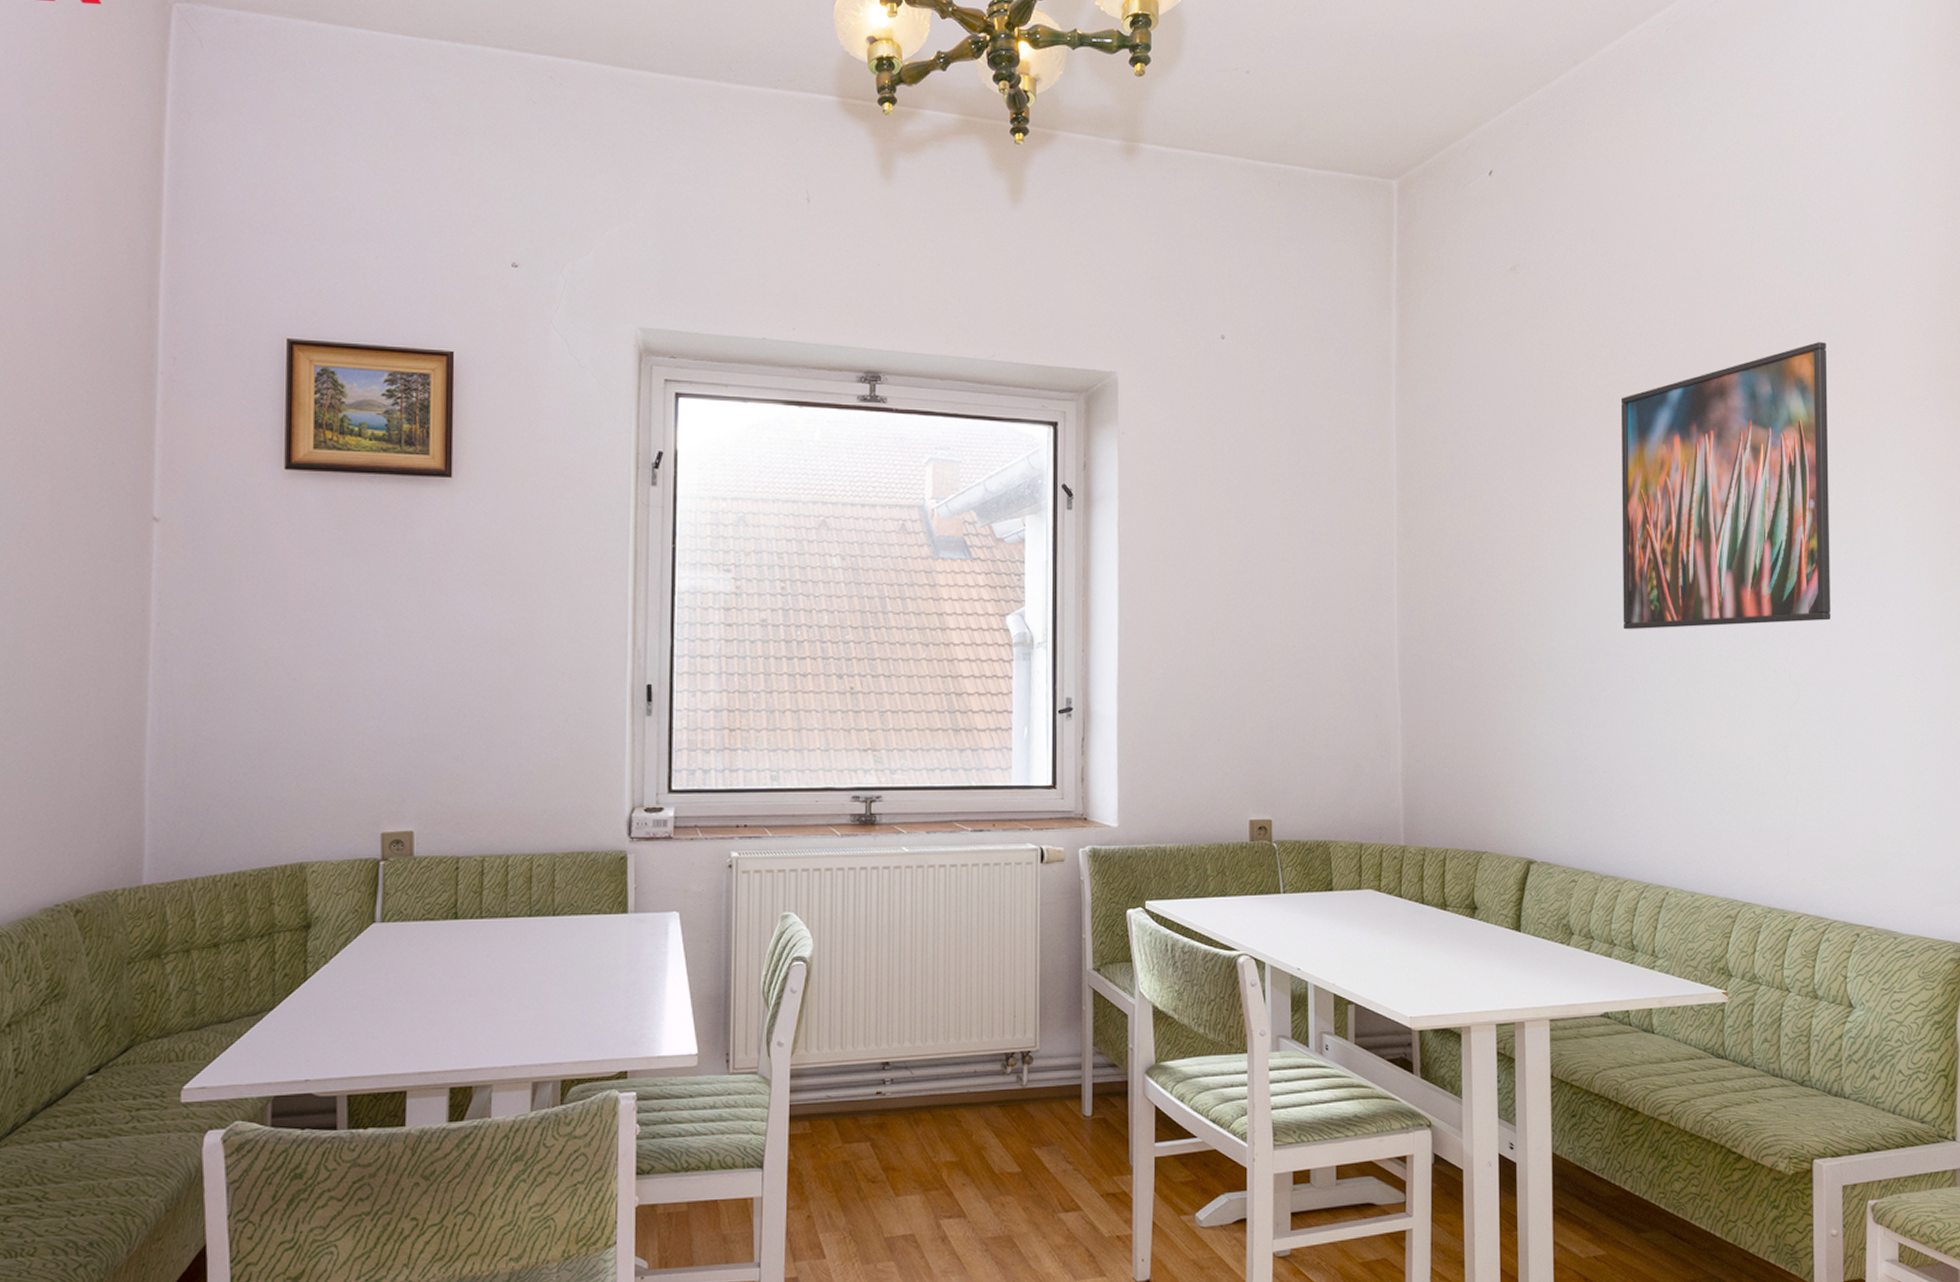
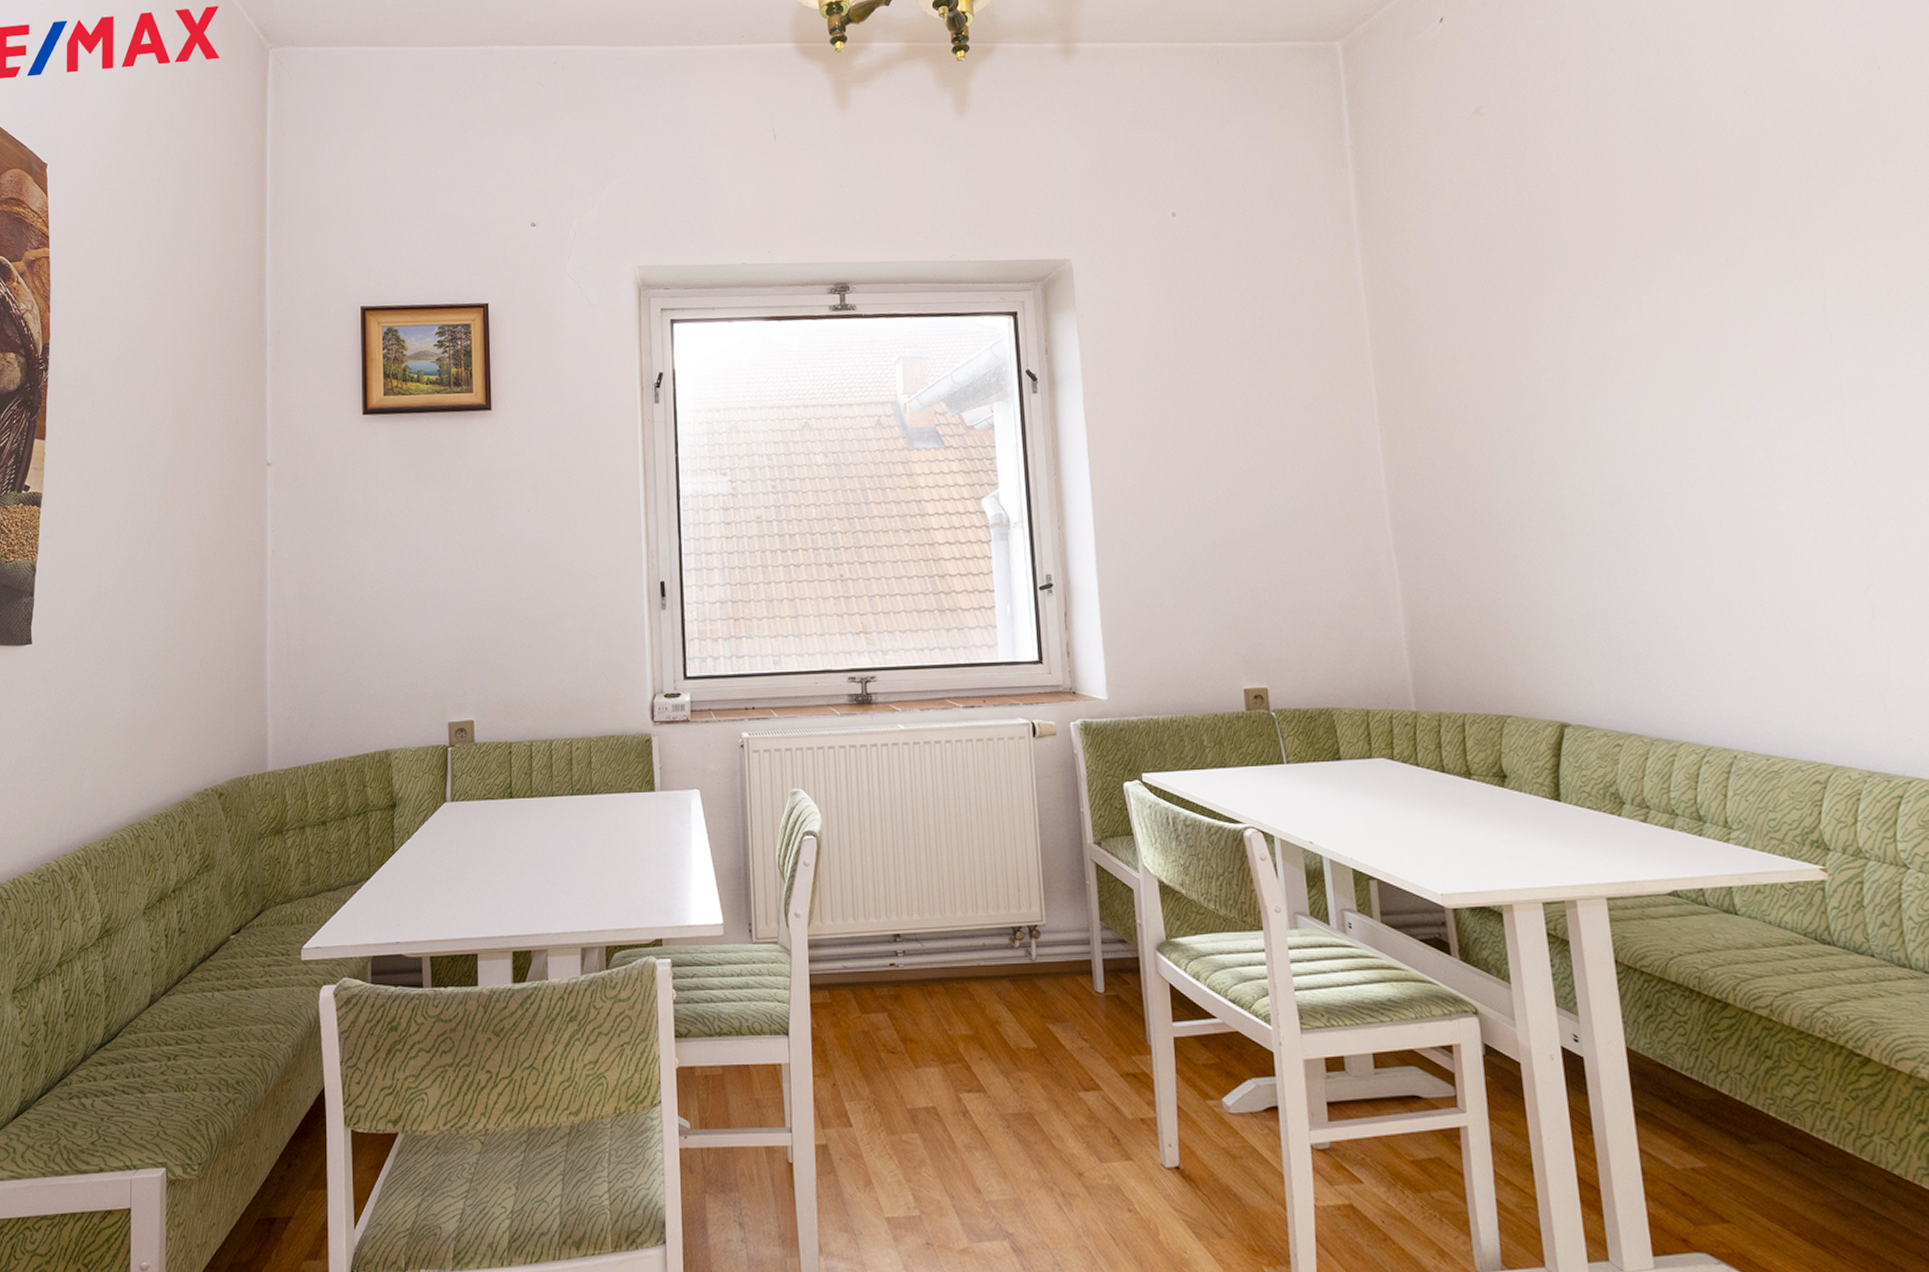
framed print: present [1620,341,1832,630] -> none [1615,143,1907,472]

